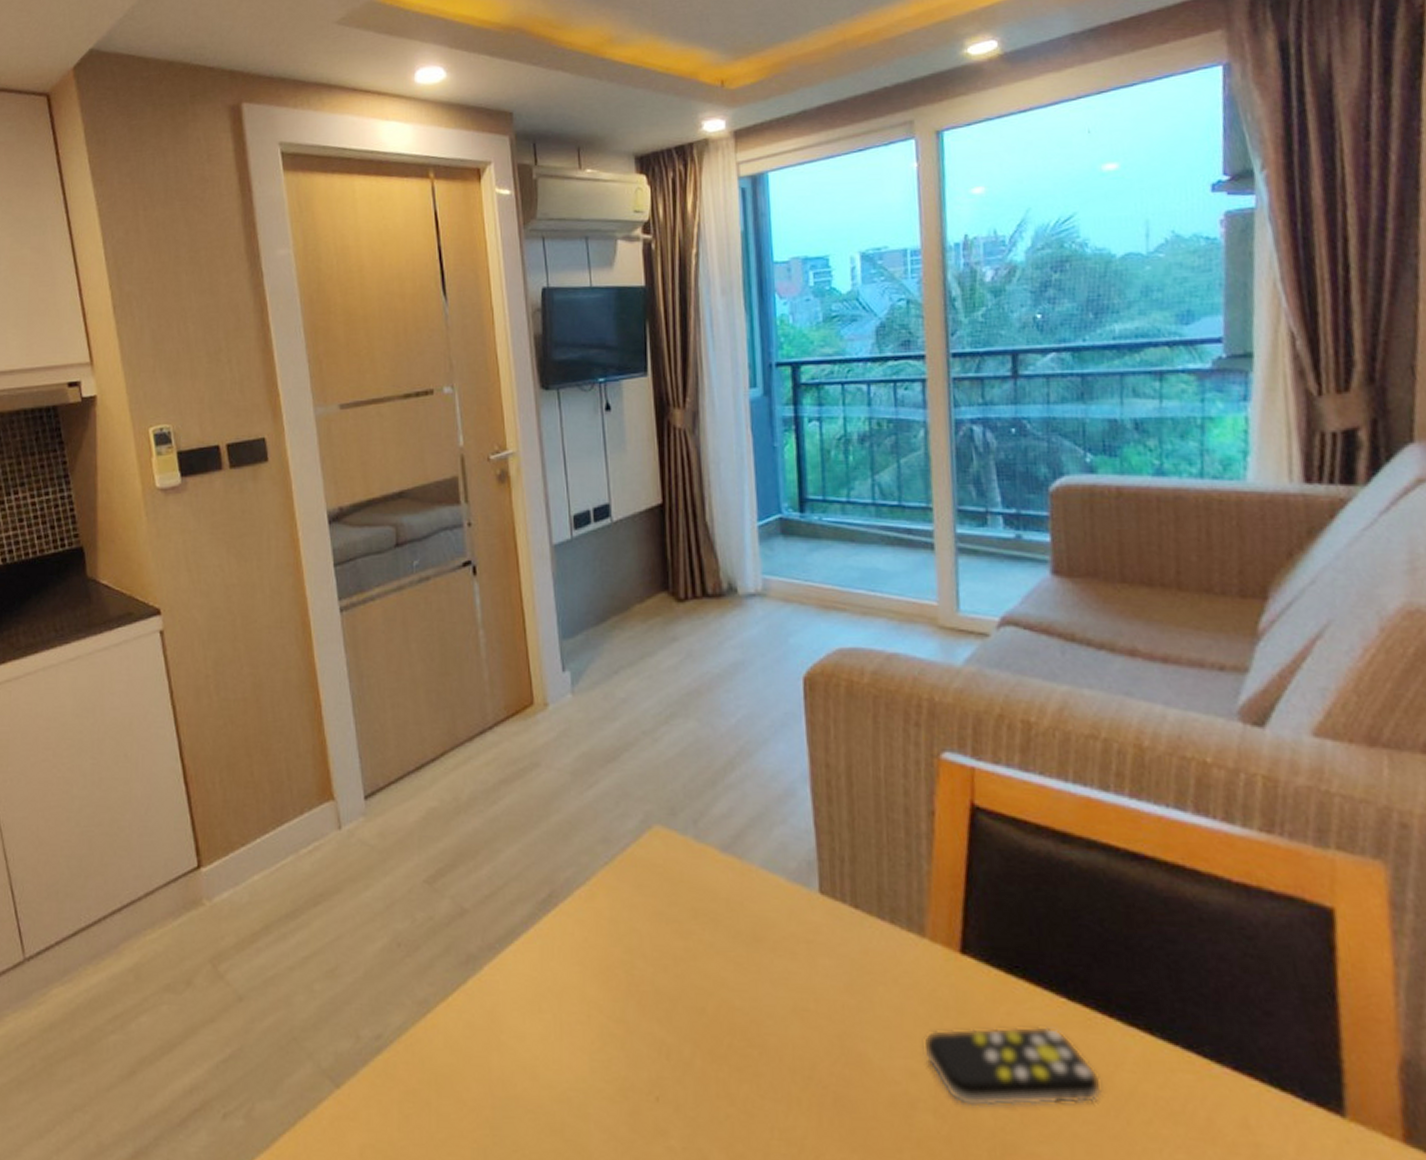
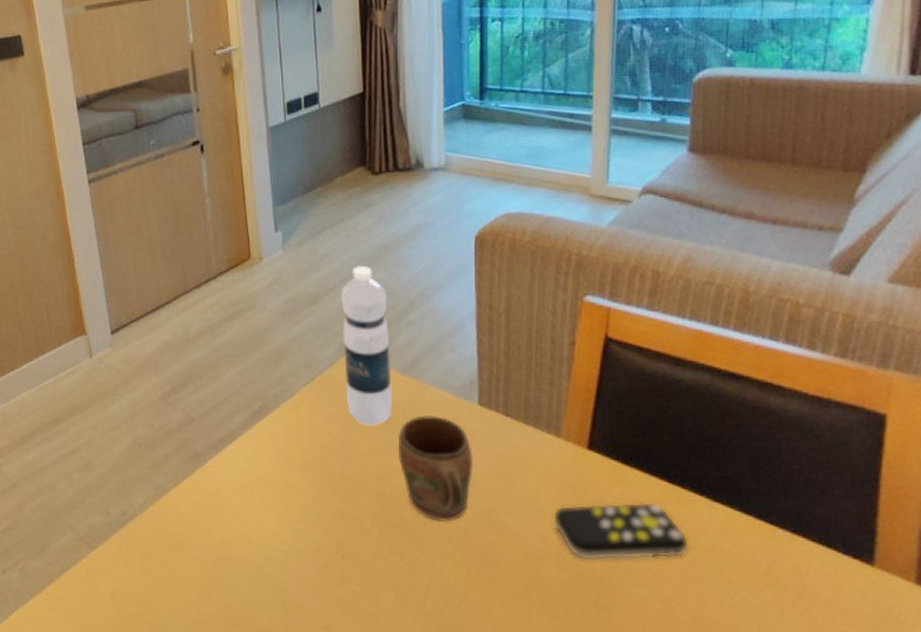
water bottle: none [642,714,712,922] -> present [340,266,392,427]
mug: none [720,907,819,1052] -> present [397,415,474,522]

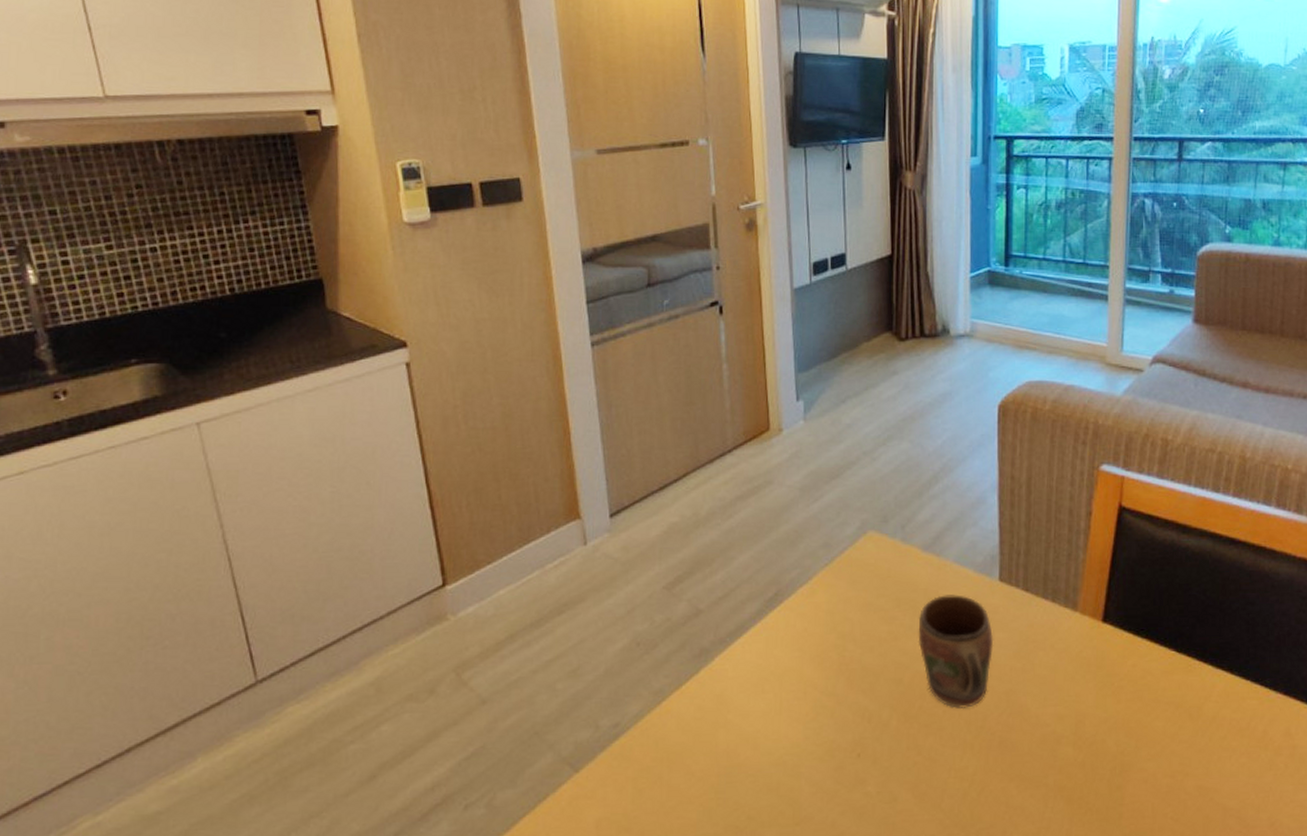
water bottle: present [340,266,392,427] -> none [862,437,914,610]
remote control: present [552,502,690,561] -> none [1069,673,1195,738]

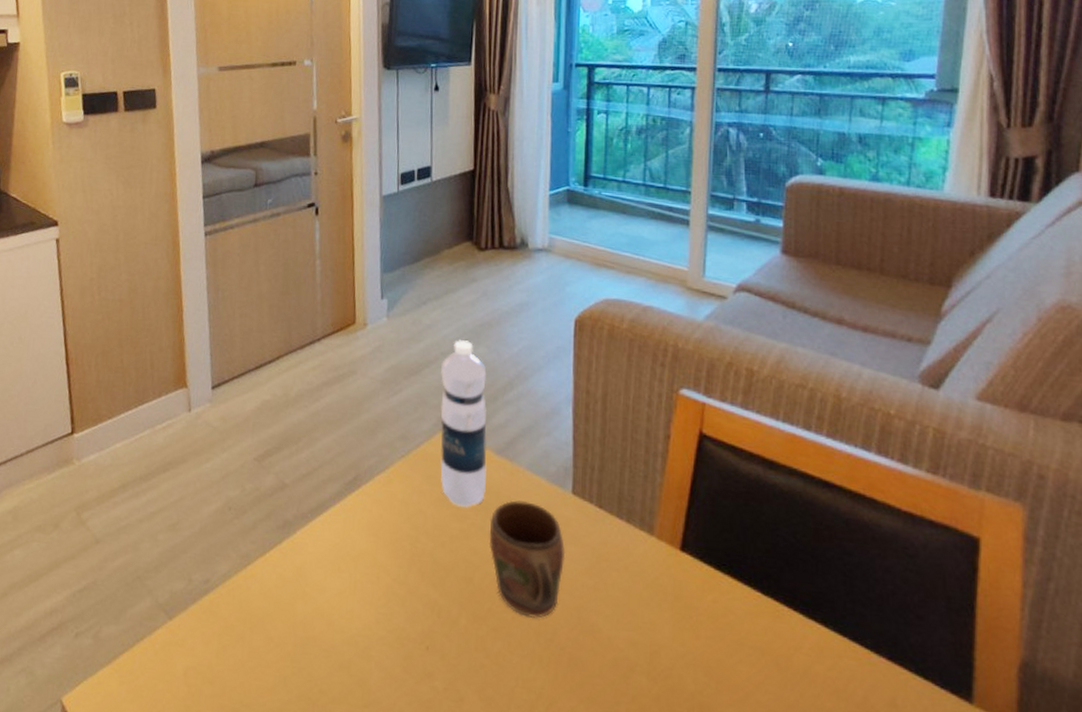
water bottle: none [862,437,914,610] -> present [440,340,487,509]

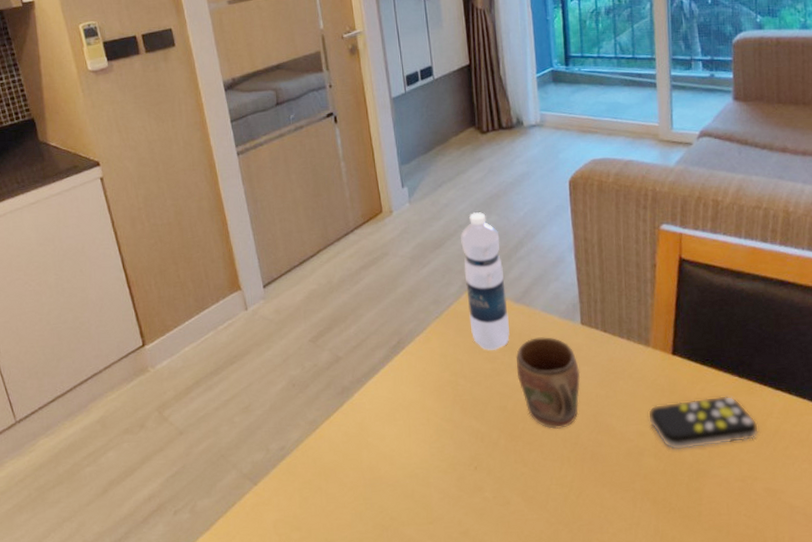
remote control: none [643,609,783,678] -> present [647,395,759,451]

